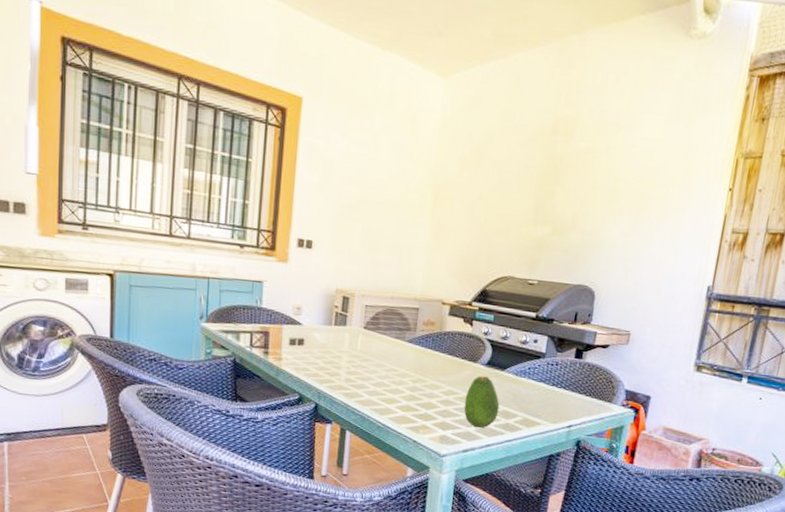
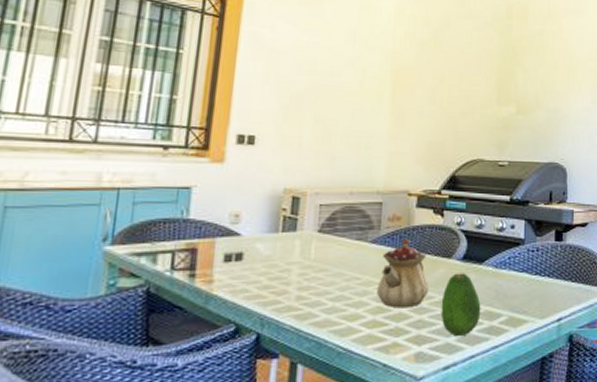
teapot: none [411,341,455,399] -> present [377,238,428,307]

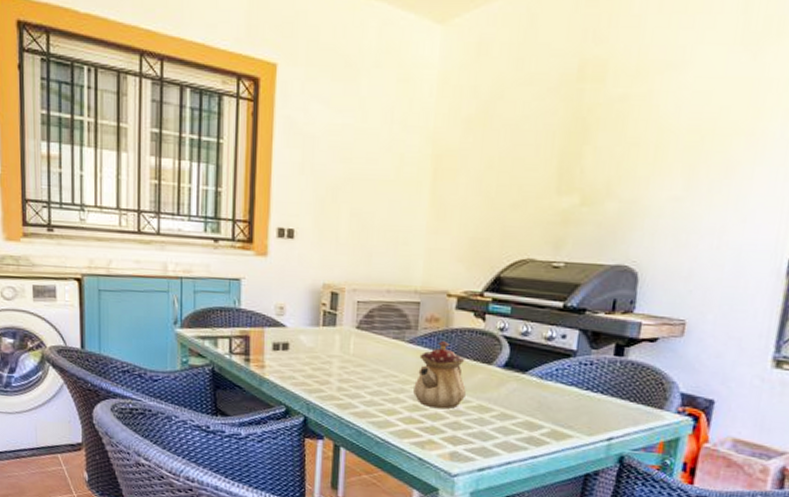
fruit: present [441,273,481,337] -> none [477,380,522,443]

